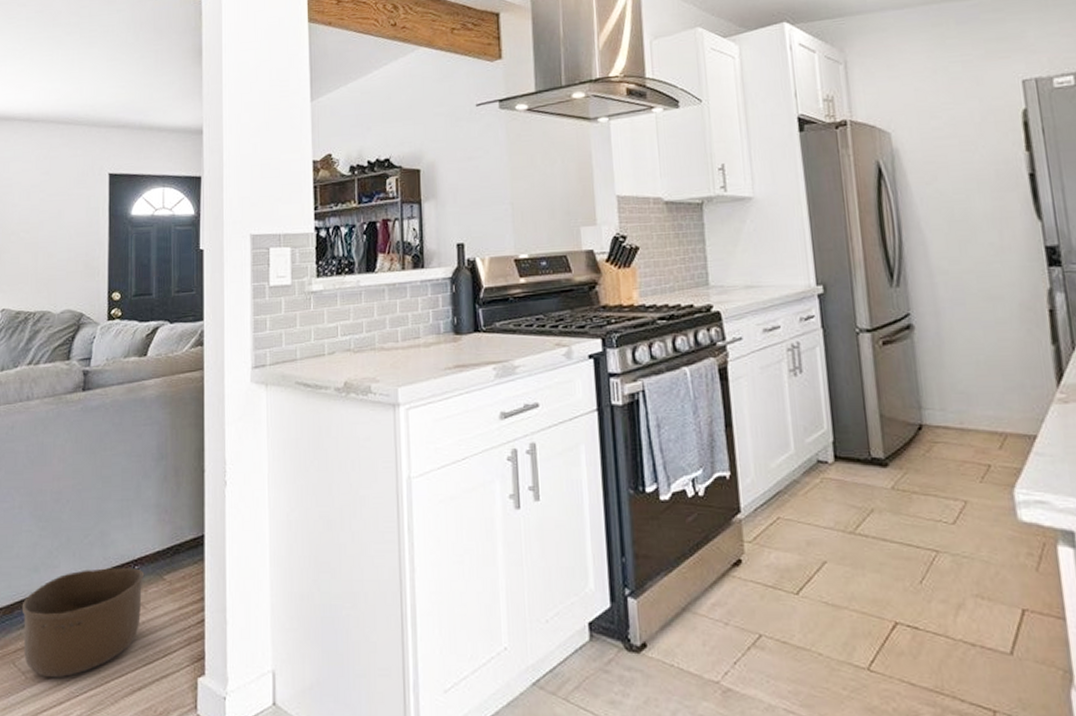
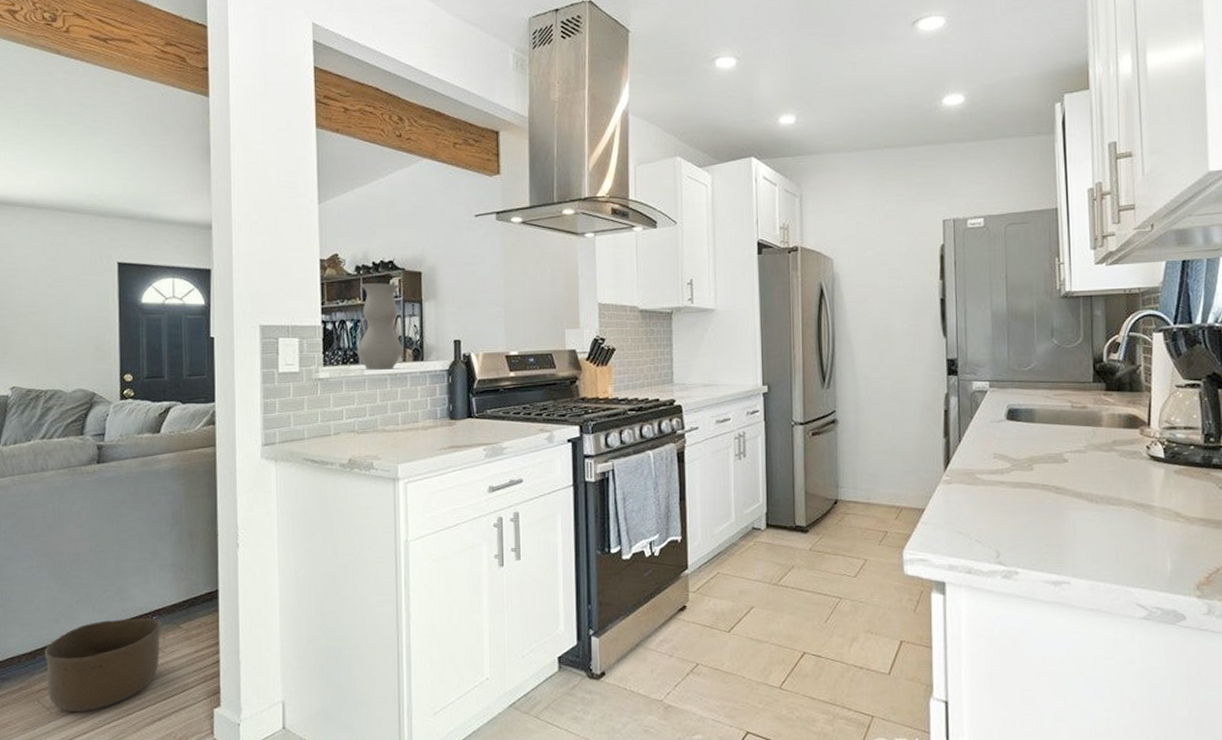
vase: none [352,183,401,280] -> present [357,283,402,370]

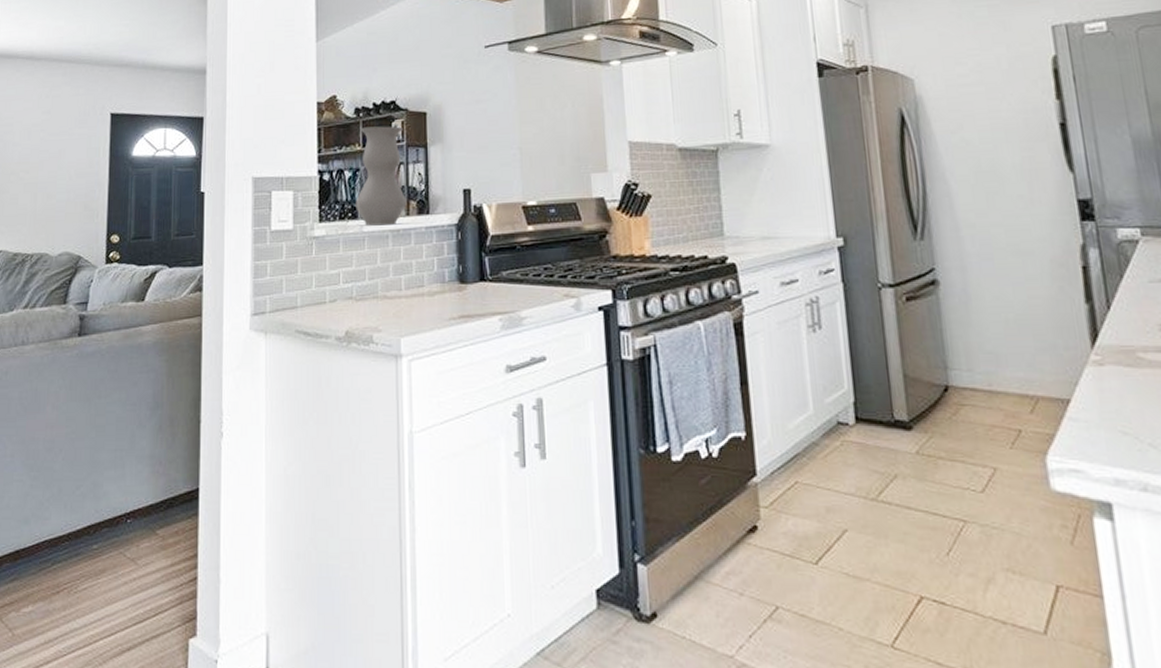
basket: present [44,618,162,712] -> none [10,521,137,636]

